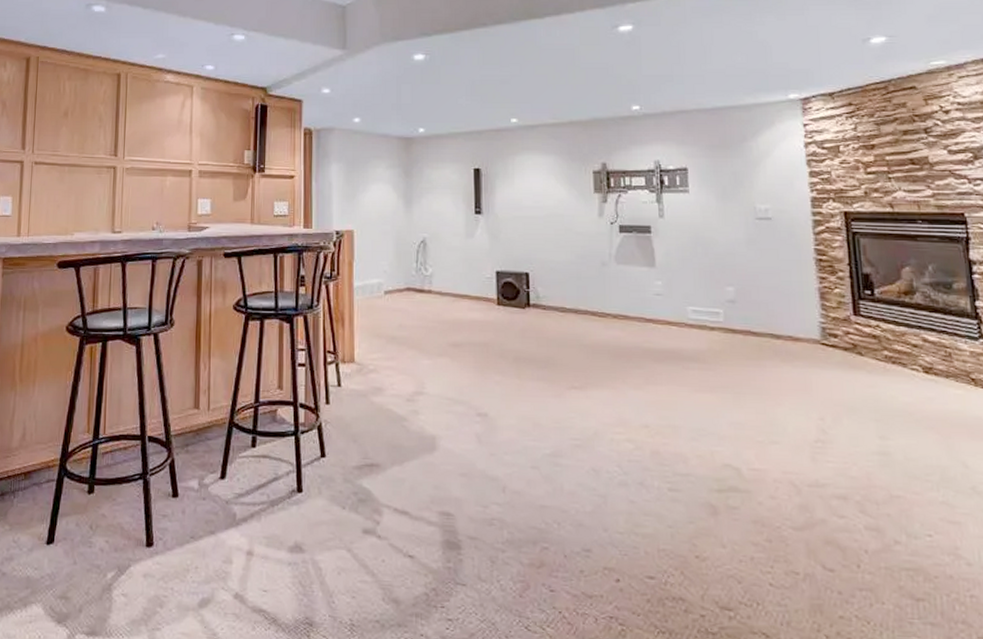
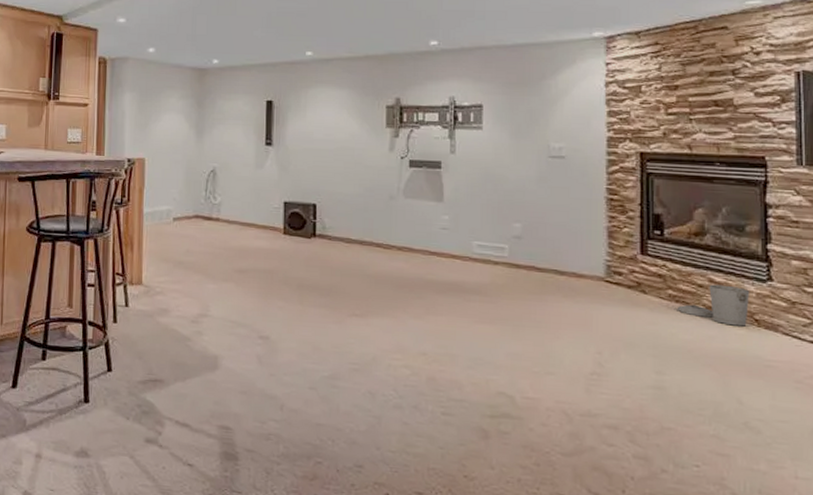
trash can: none [894,344,964,386] -> present [676,284,749,327]

